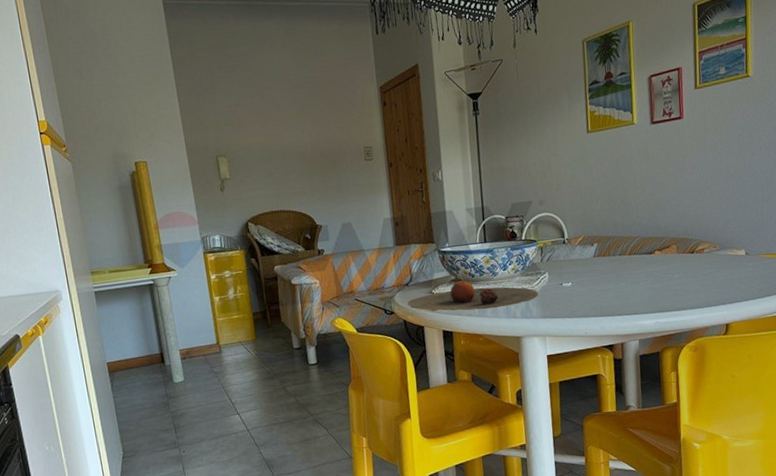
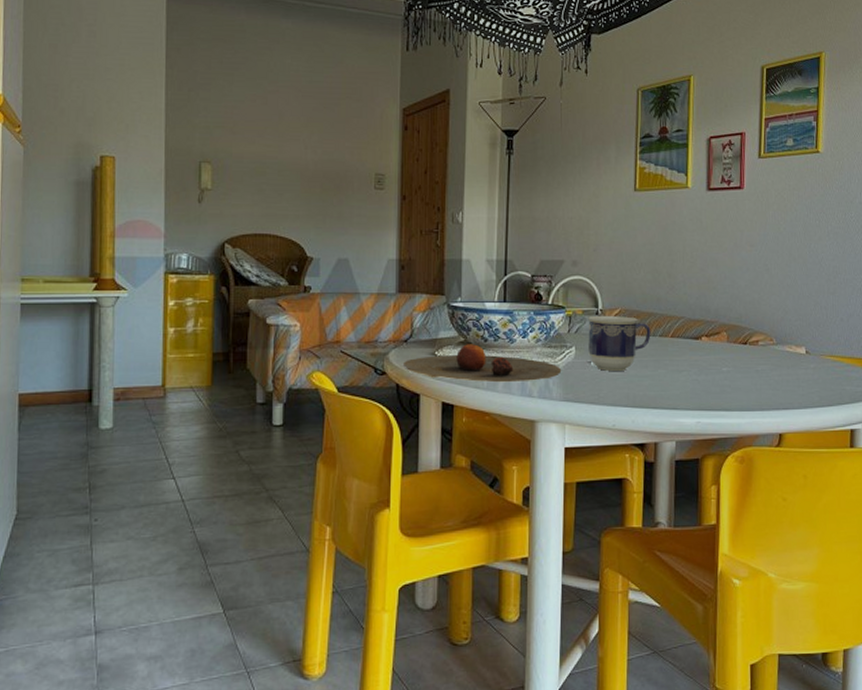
cup: none [557,242,612,290] -> present [588,315,651,371]

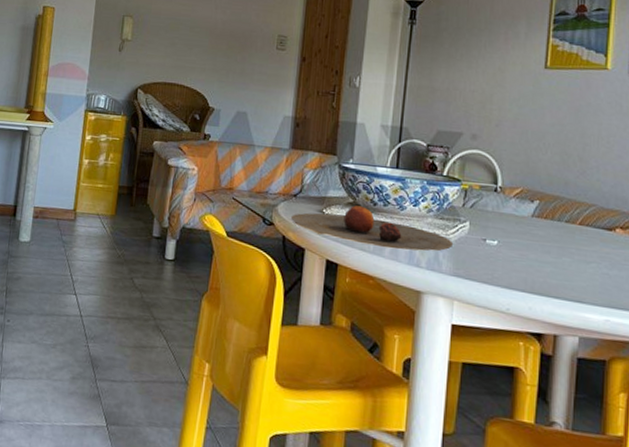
cup: present [588,315,651,371] -> none [484,192,556,254]

